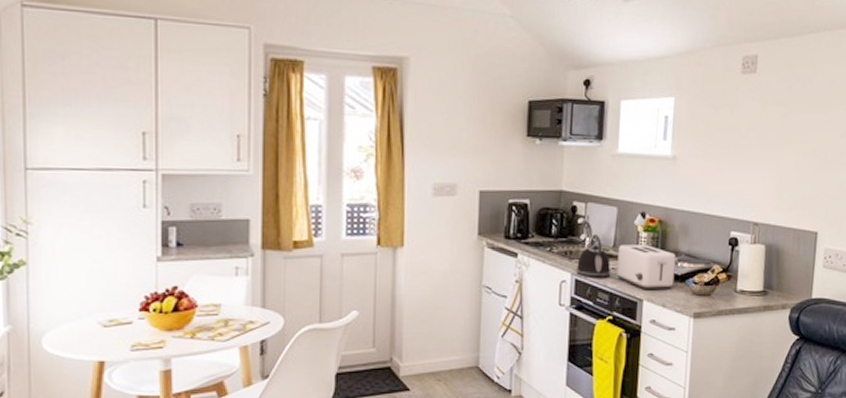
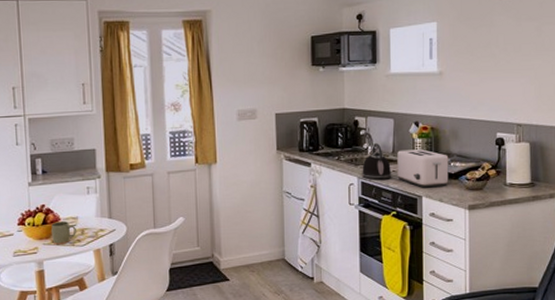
mug: none [183,309,218,337] -> present [50,221,76,244]

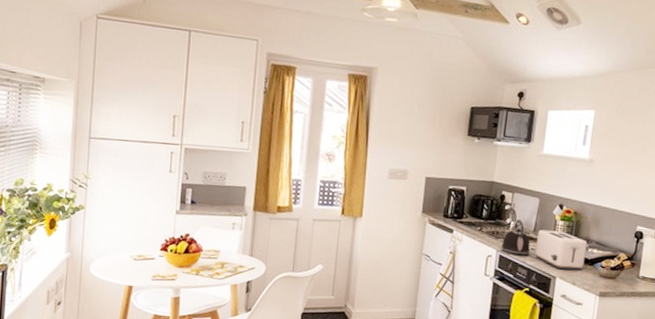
mug: present [50,221,76,244] -> none [191,252,217,275]

